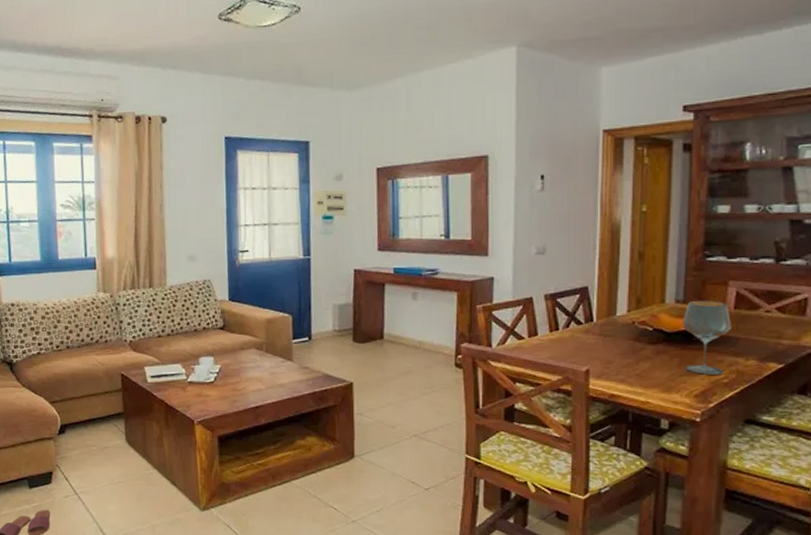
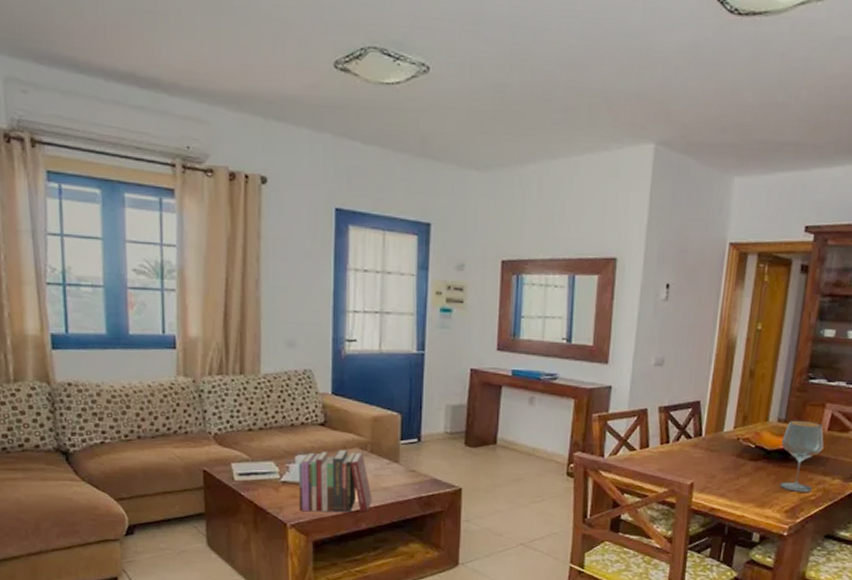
books: none [202,351,270,409] -> present [298,450,372,513]

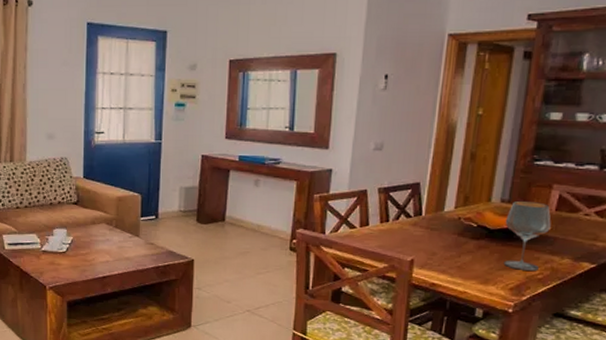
books: present [298,450,372,513] -> none [55,225,117,278]

